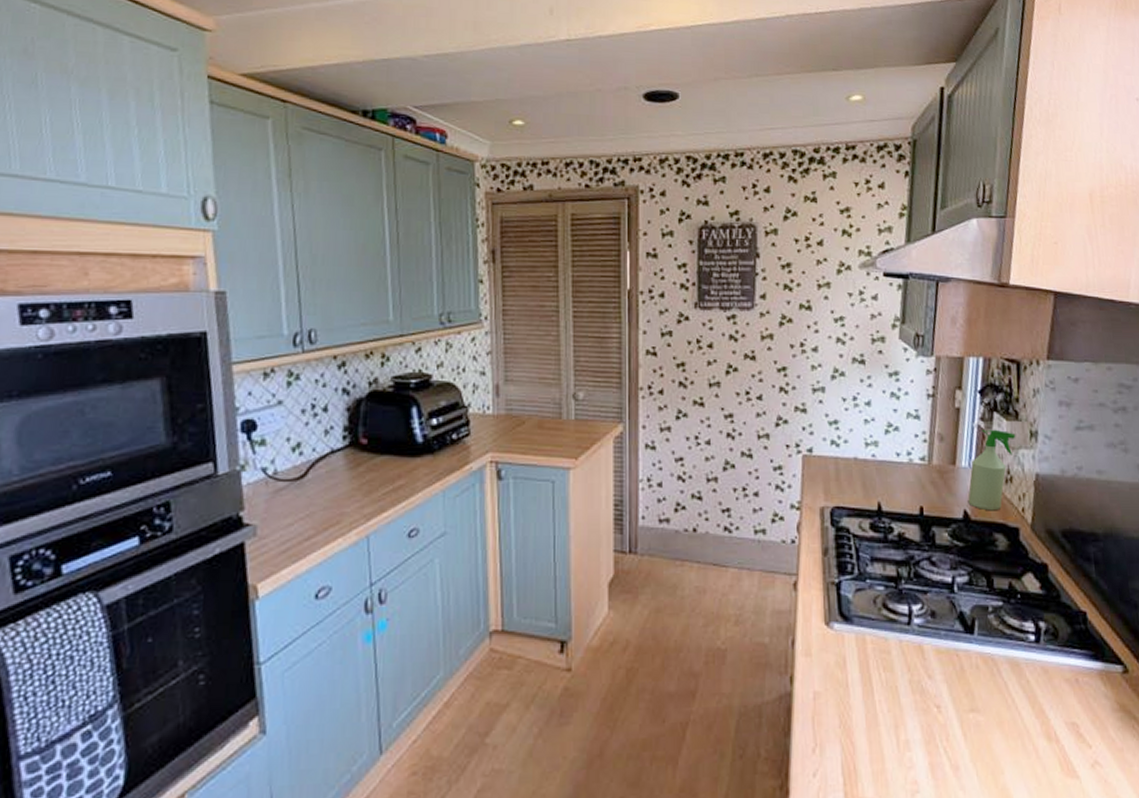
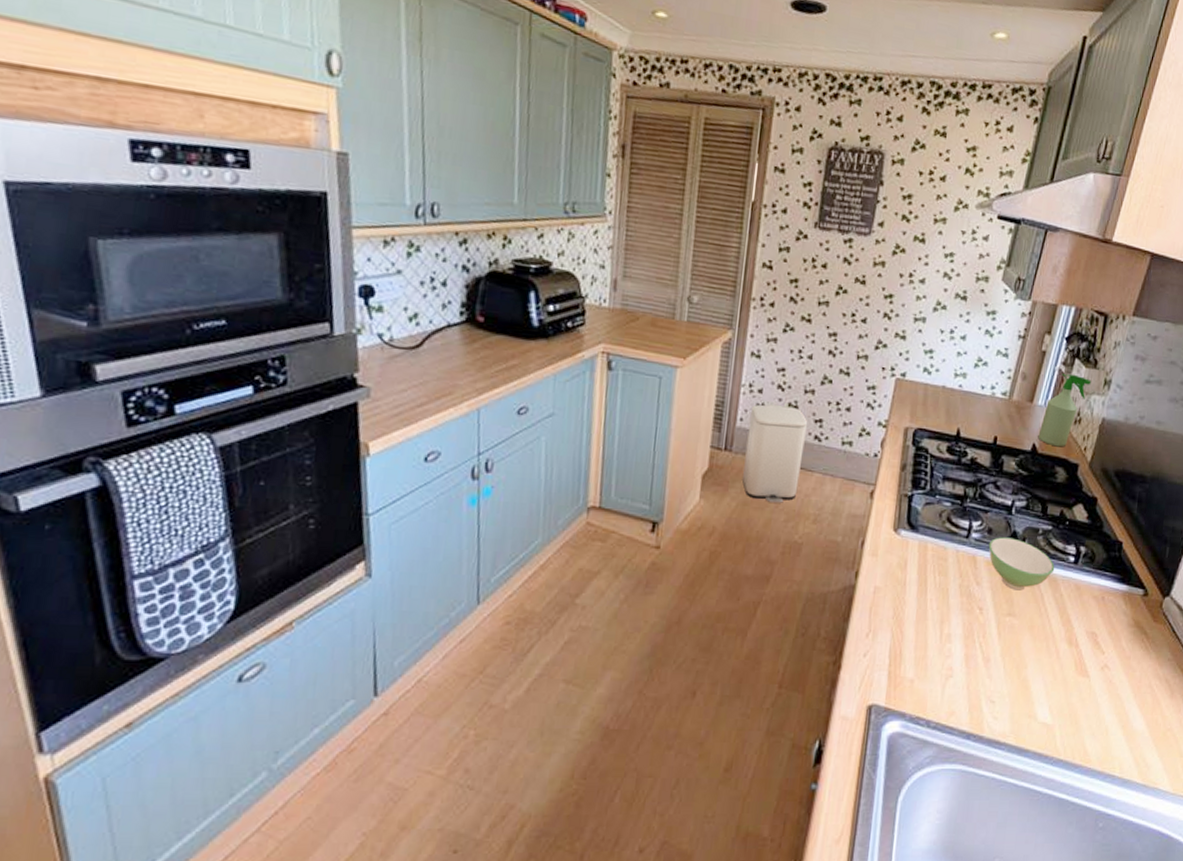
pedal bin: none [651,498,715,608] -> present [742,404,808,504]
bowl: none [934,619,1015,681] -> present [988,537,1055,591]

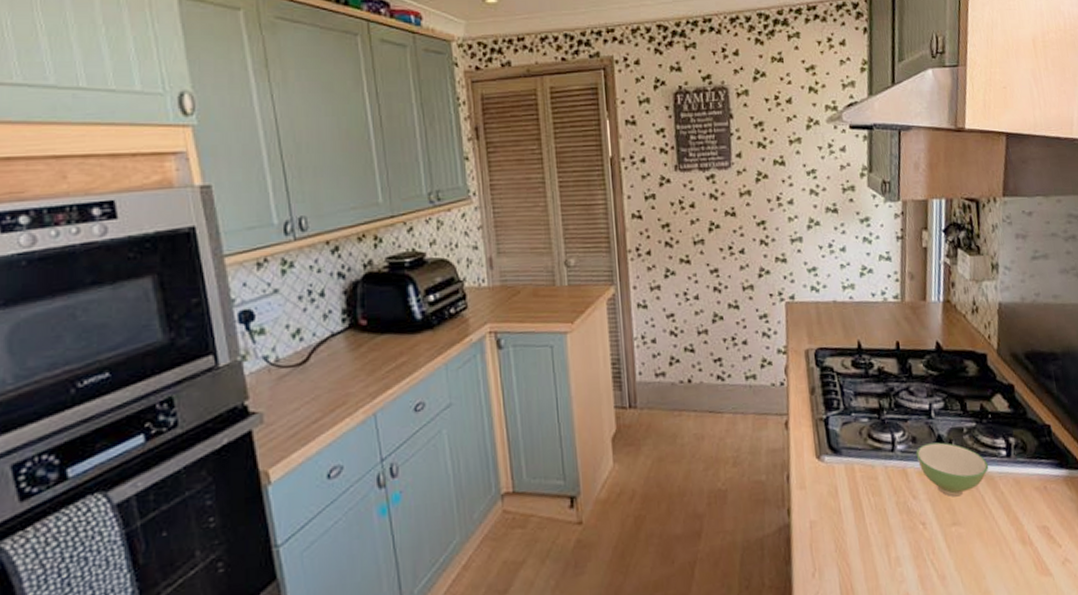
pedal bin: present [742,404,808,504] -> none [647,351,711,454]
spray bottle: present [1038,374,1092,447] -> none [939,264,979,341]

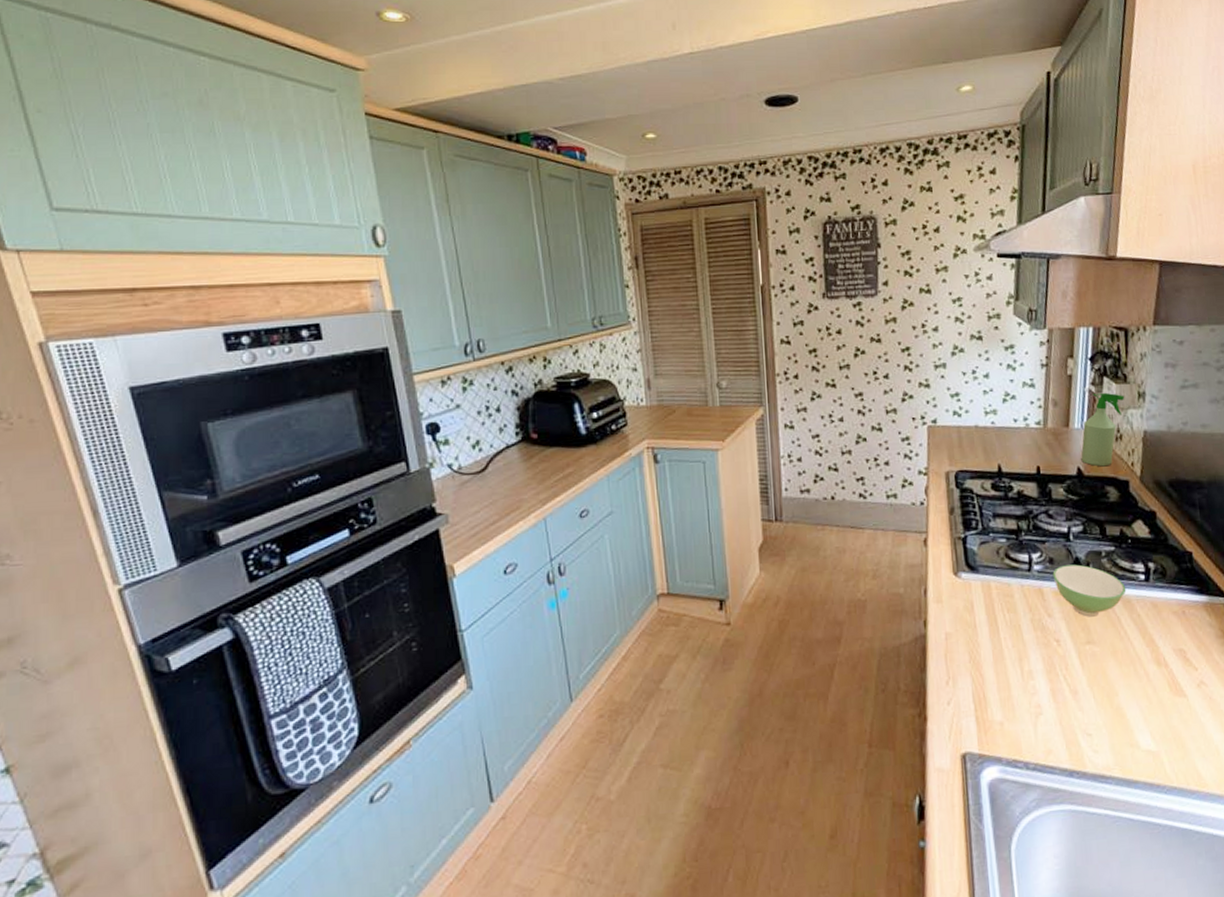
spray bottle: none [939,264,979,341] -> present [1081,392,1125,467]

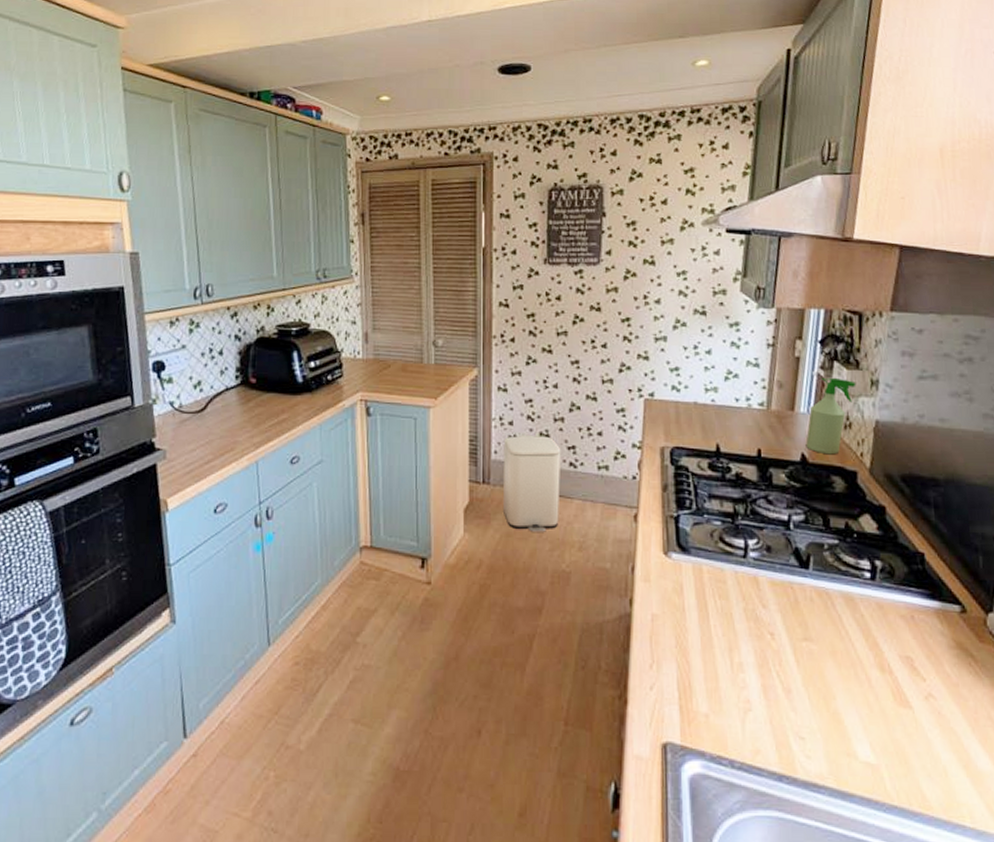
pedal bin: none [793,470,852,566] -> present [502,436,561,533]
bowl: present [1052,564,1127,617] -> none [769,555,850,612]

